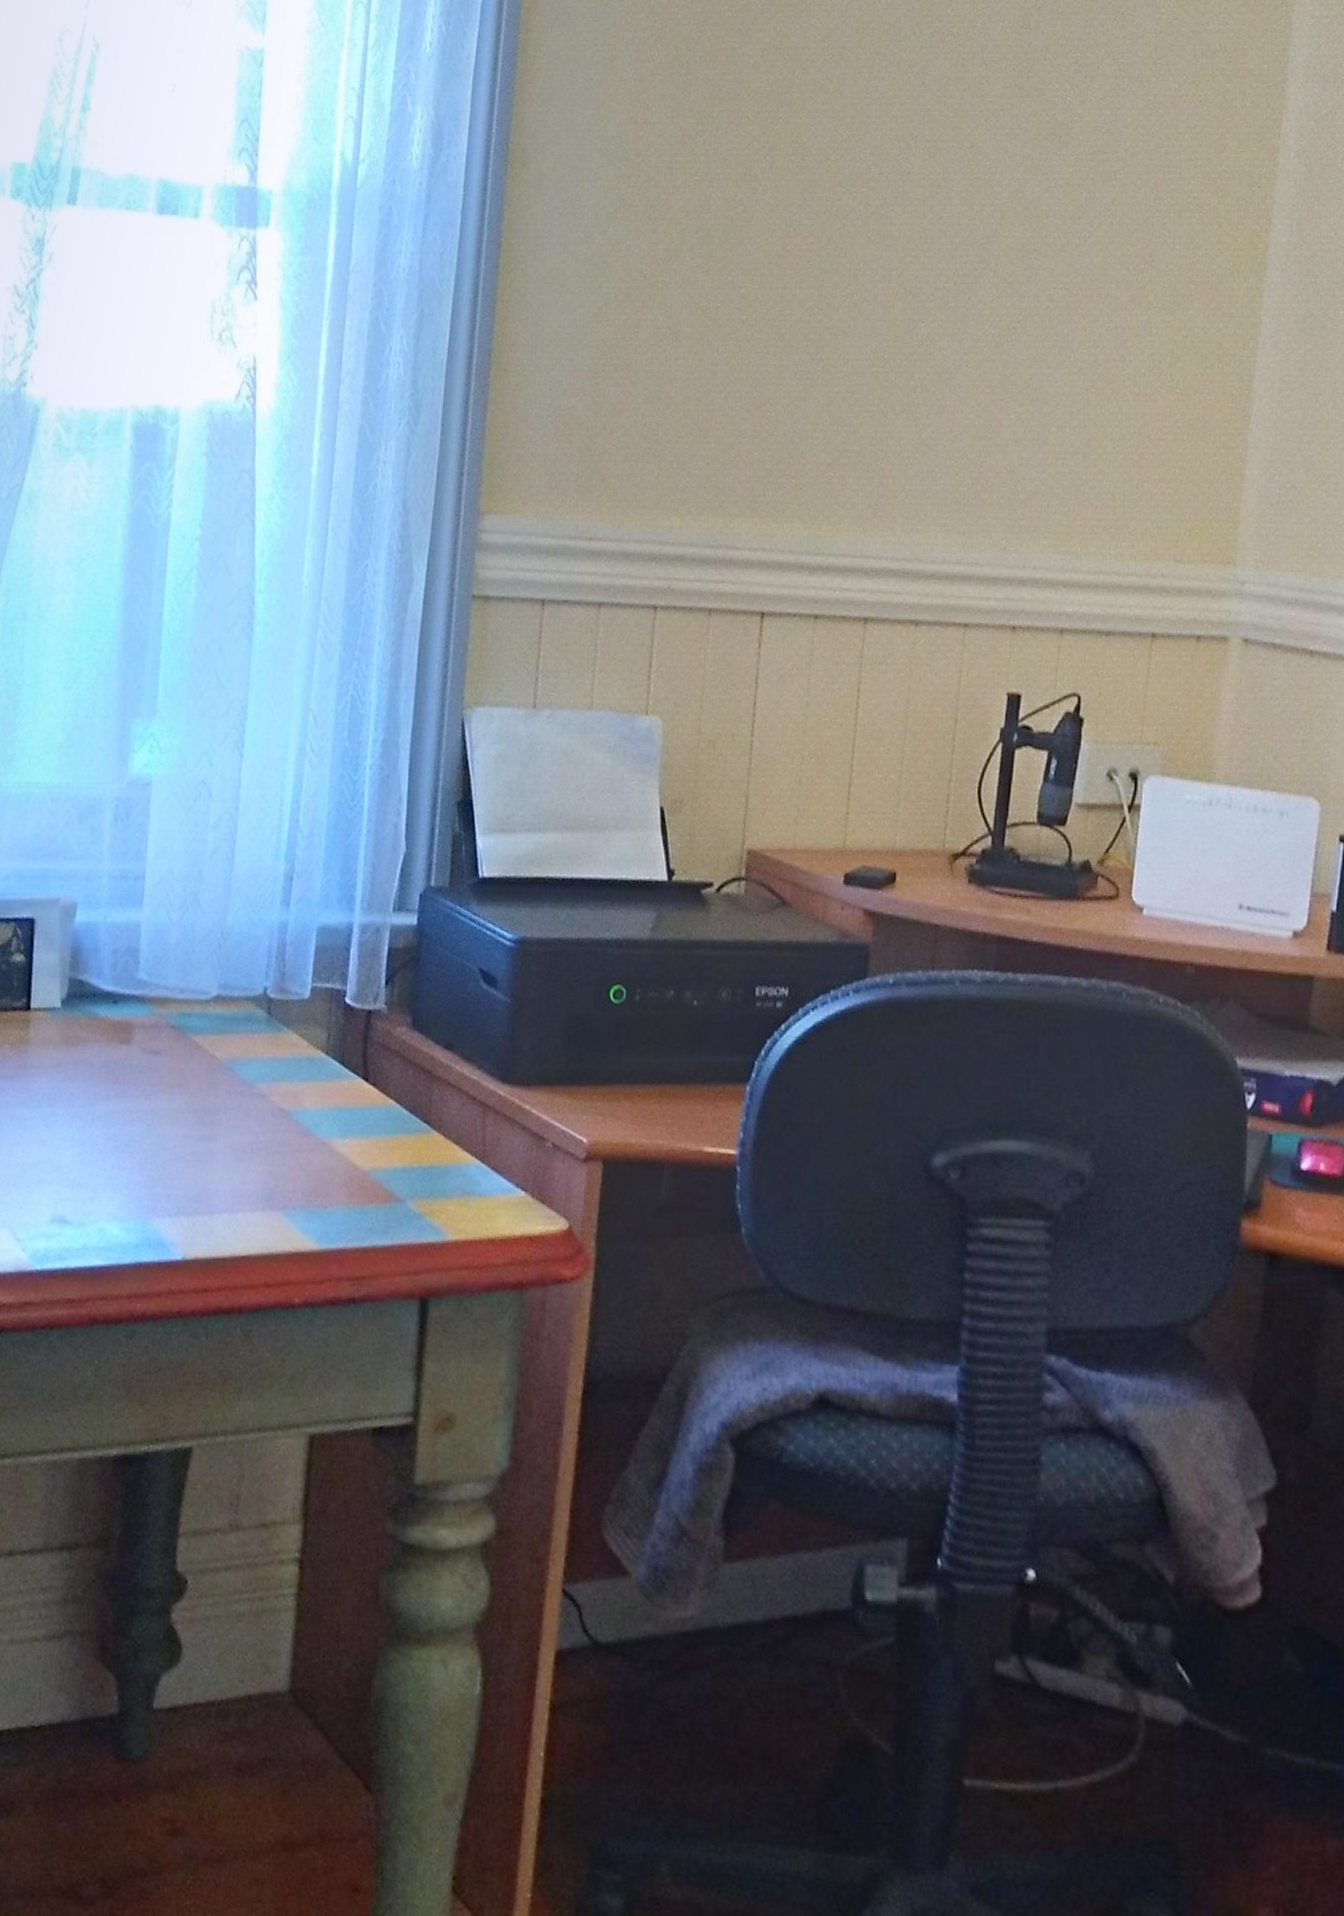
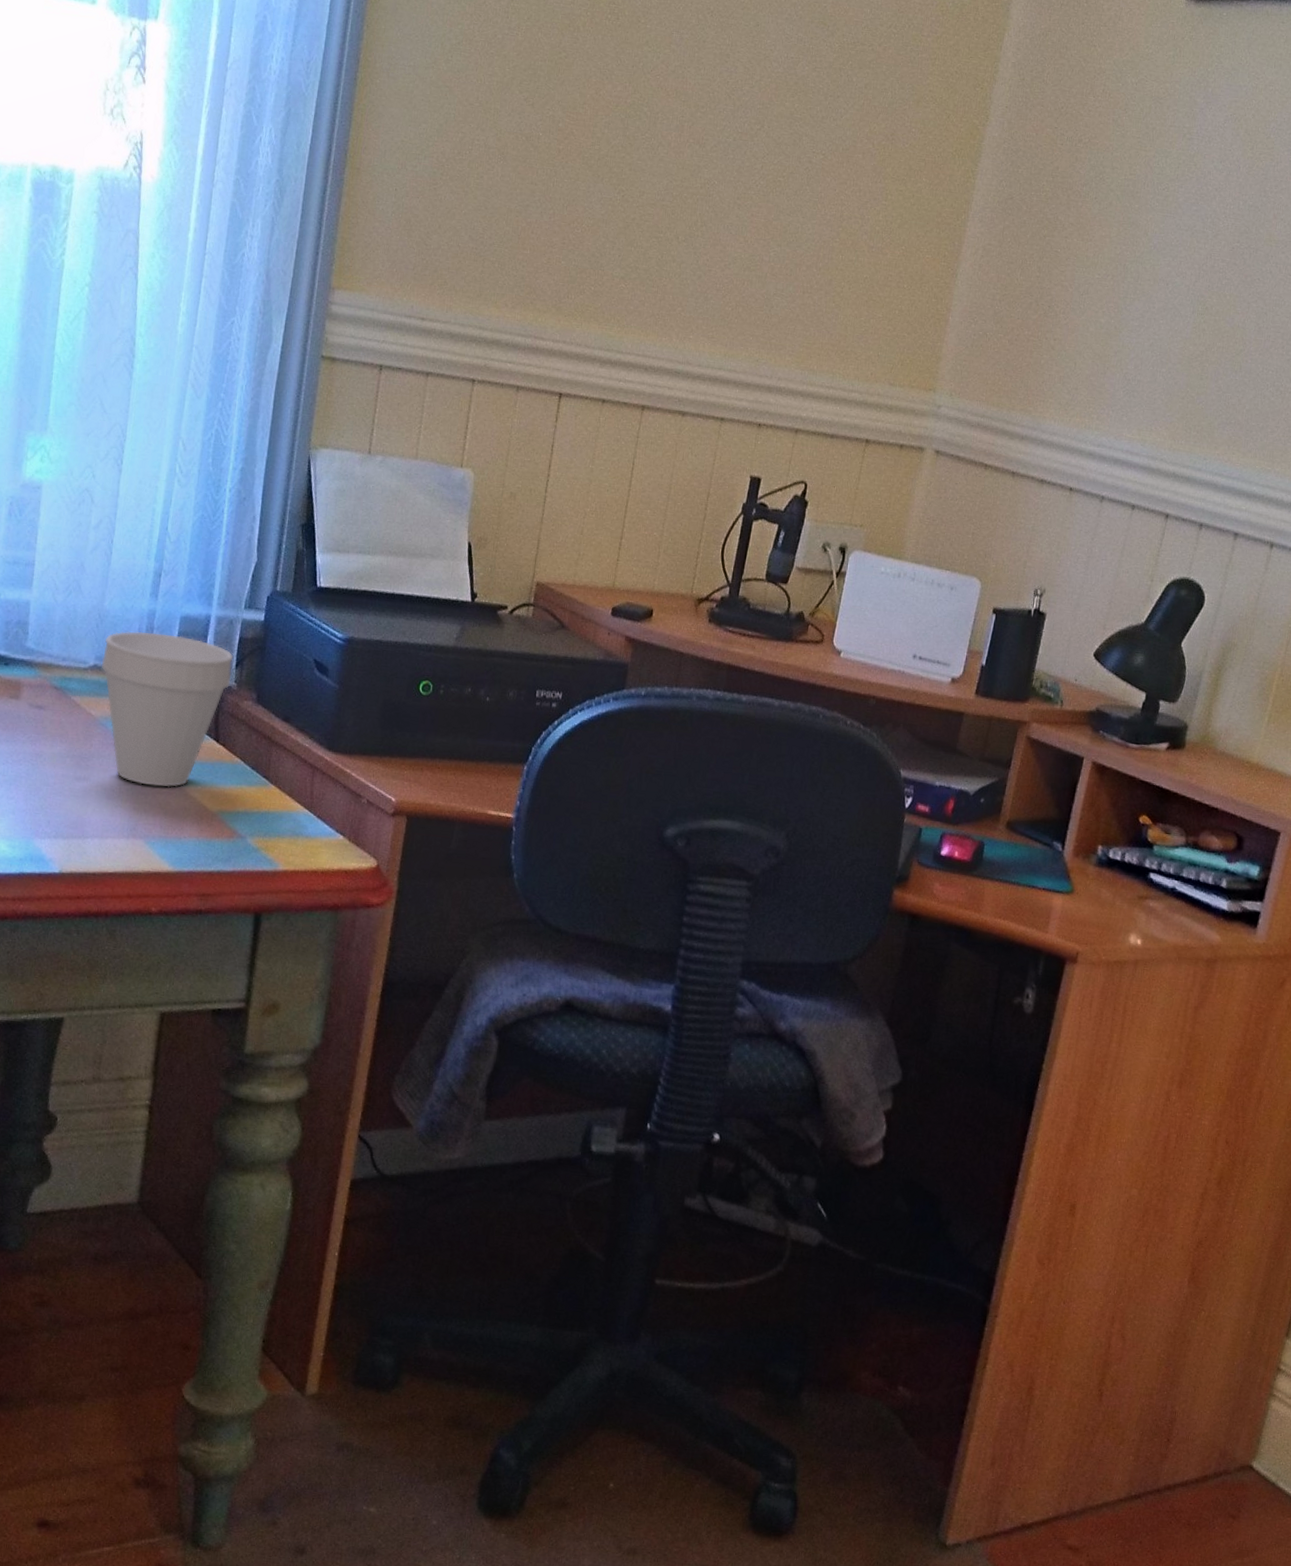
cup: none [226,949,382,1143] -> present [101,631,234,788]

